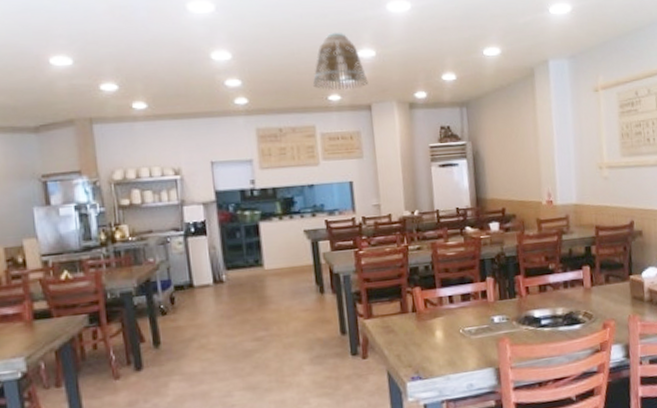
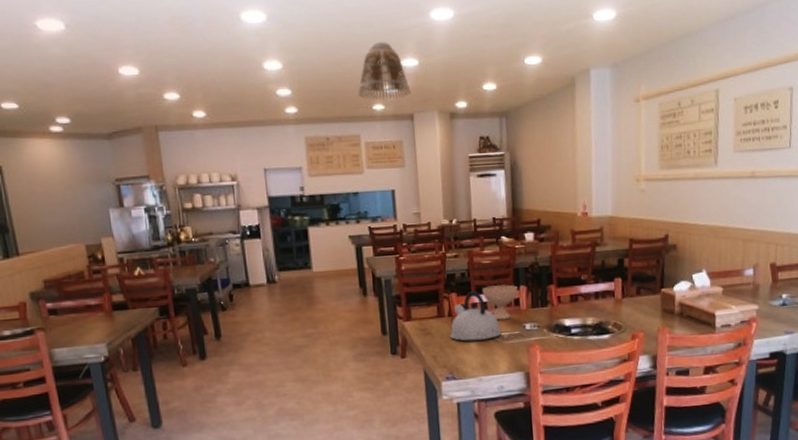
kettle: none [414,284,469,338] -> present [450,291,502,341]
bowl: none [447,276,485,314] -> present [481,284,518,321]

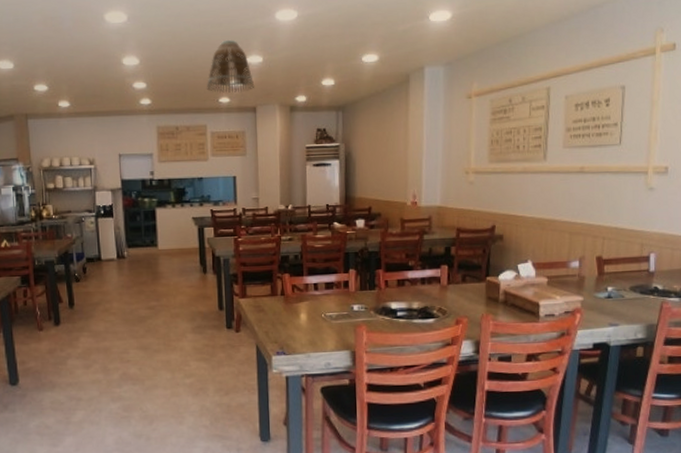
kettle: present [450,291,502,341] -> none [282,272,331,319]
bowl: present [481,284,518,321] -> none [313,267,347,301]

